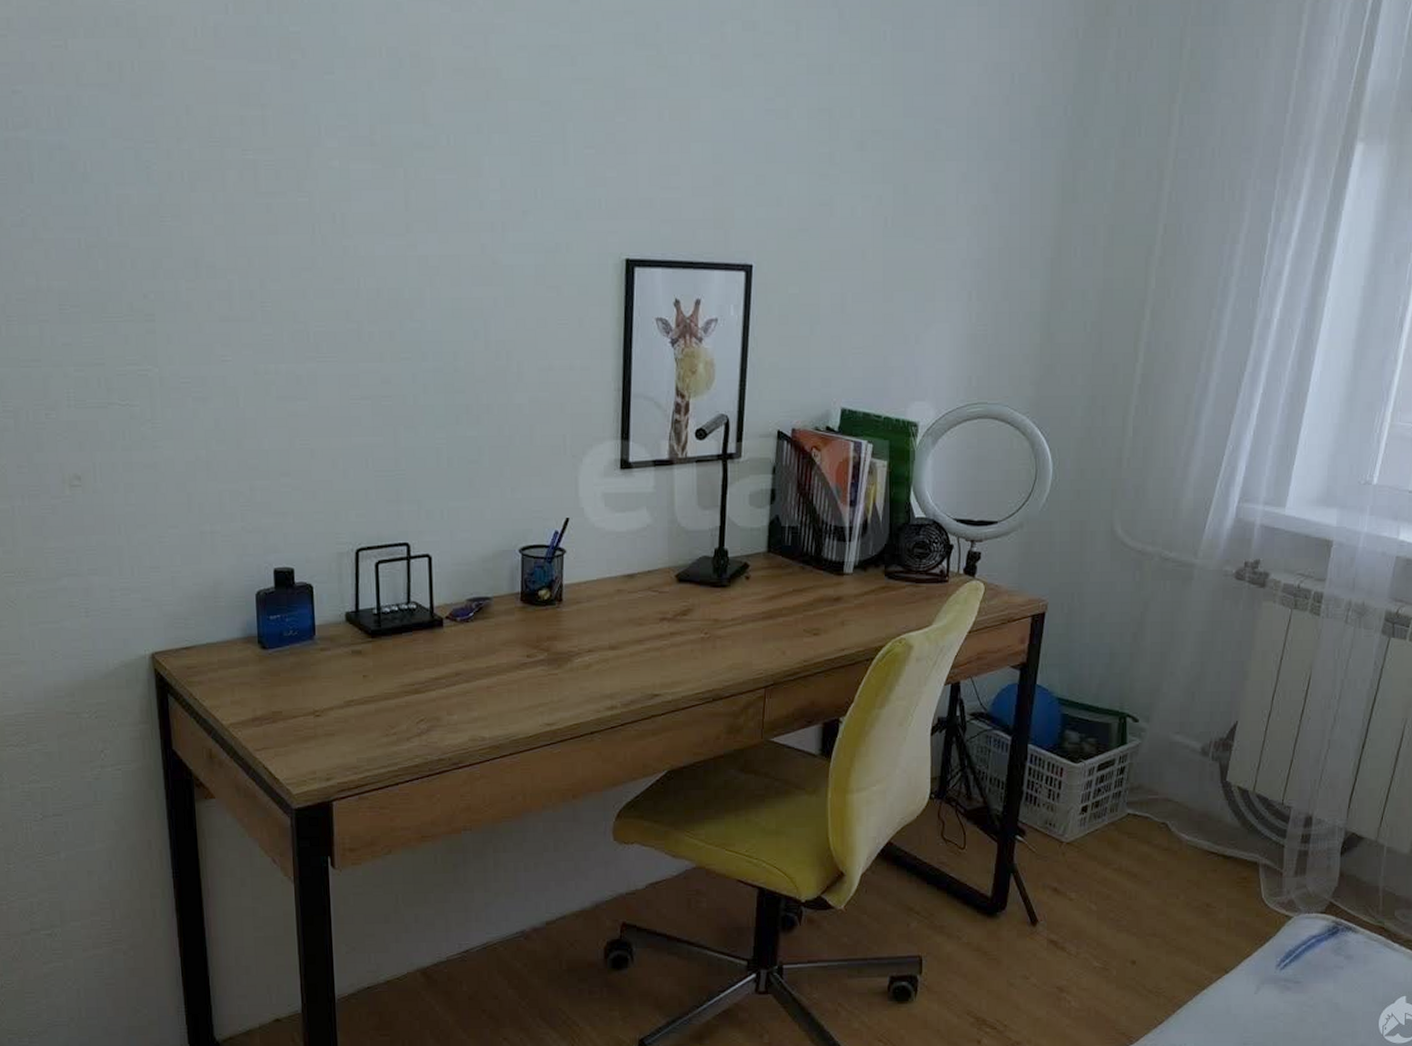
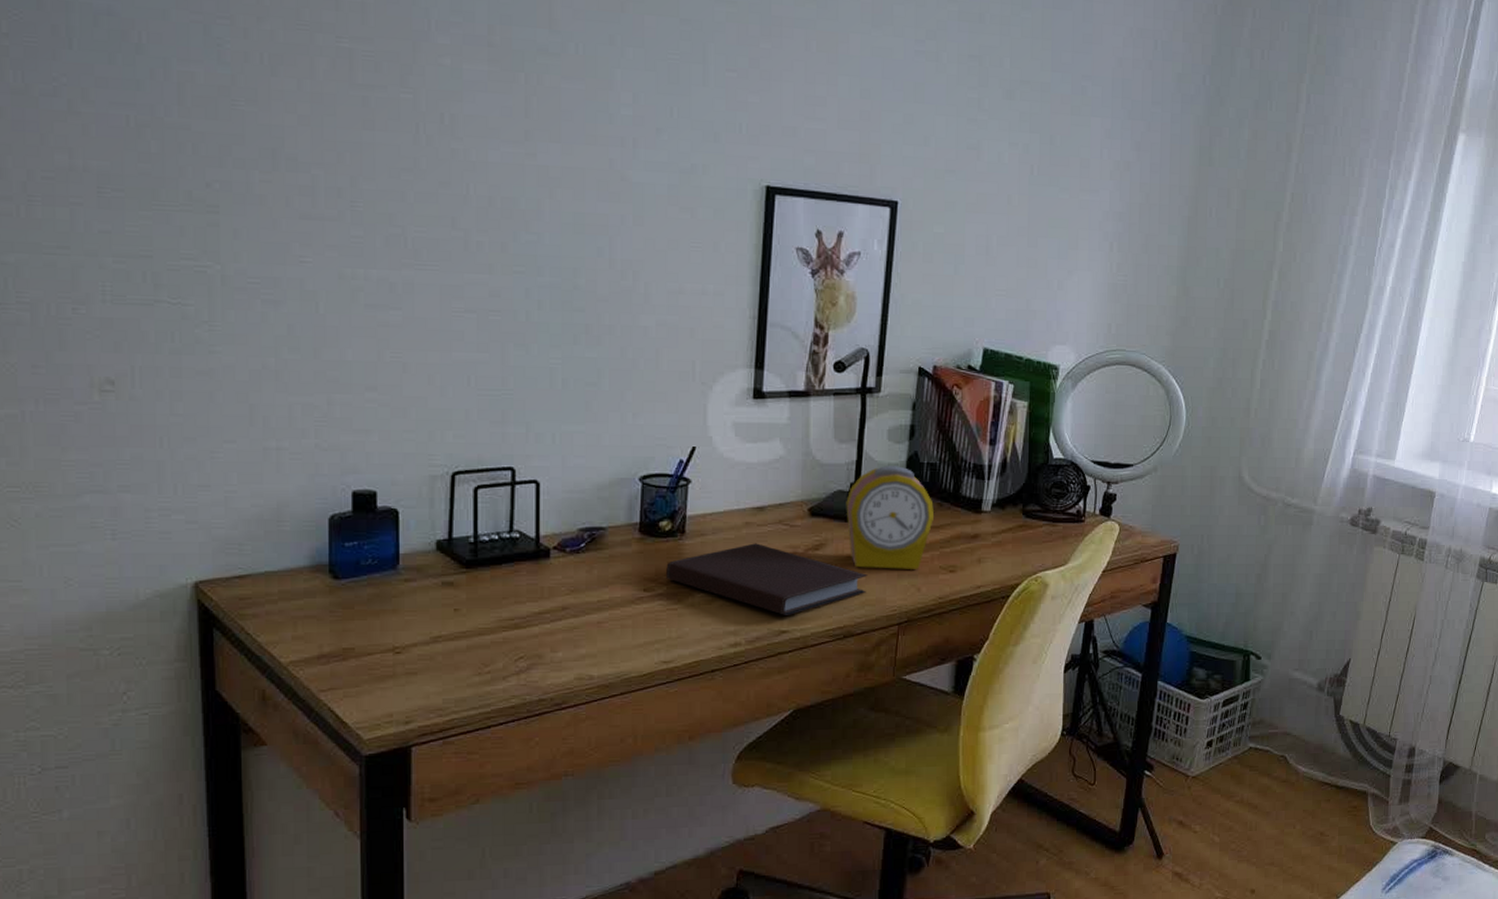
notebook: none [546,610,734,679] -> present [666,543,868,615]
alarm clock: none [711,530,796,633] -> present [846,466,934,569]

